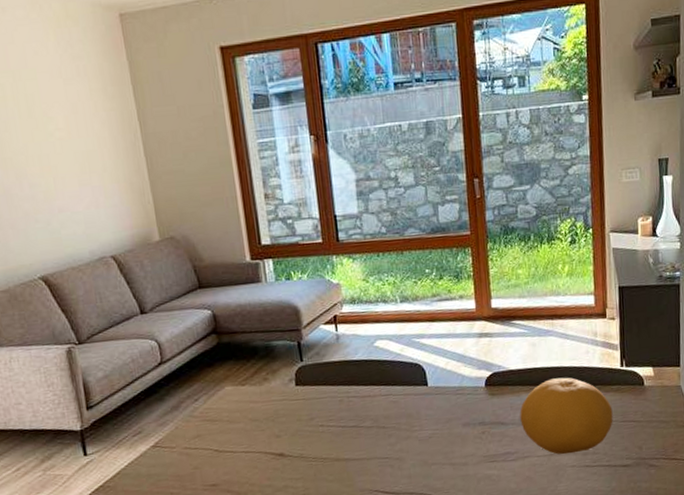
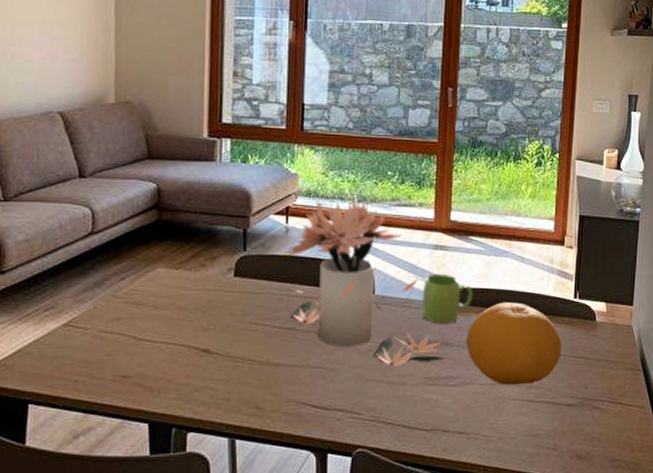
bouquet: none [339,298,501,450] -> present [284,197,444,367]
mug: none [472,358,522,406] -> present [422,273,473,324]

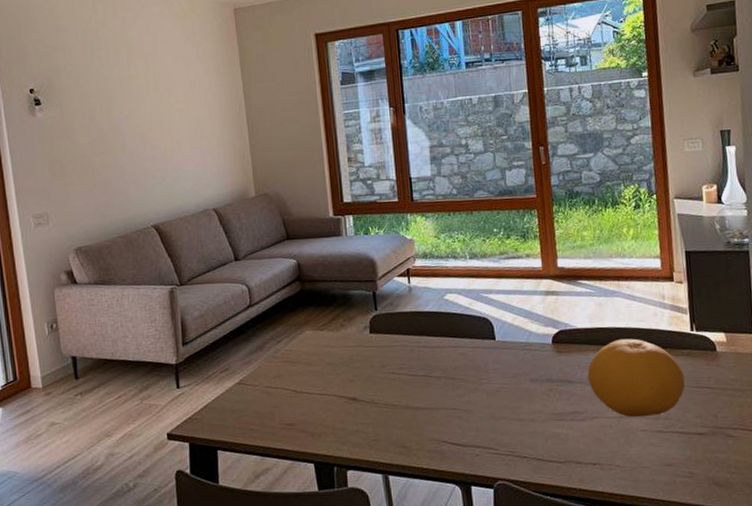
bouquet: present [284,197,444,367] -> none [411,254,569,405]
mug: present [422,273,473,324] -> none [539,316,589,364]

